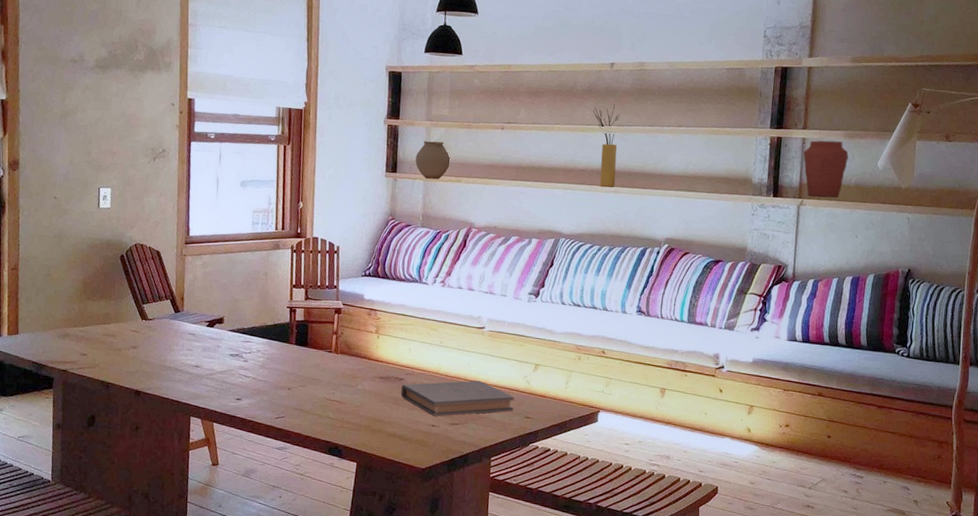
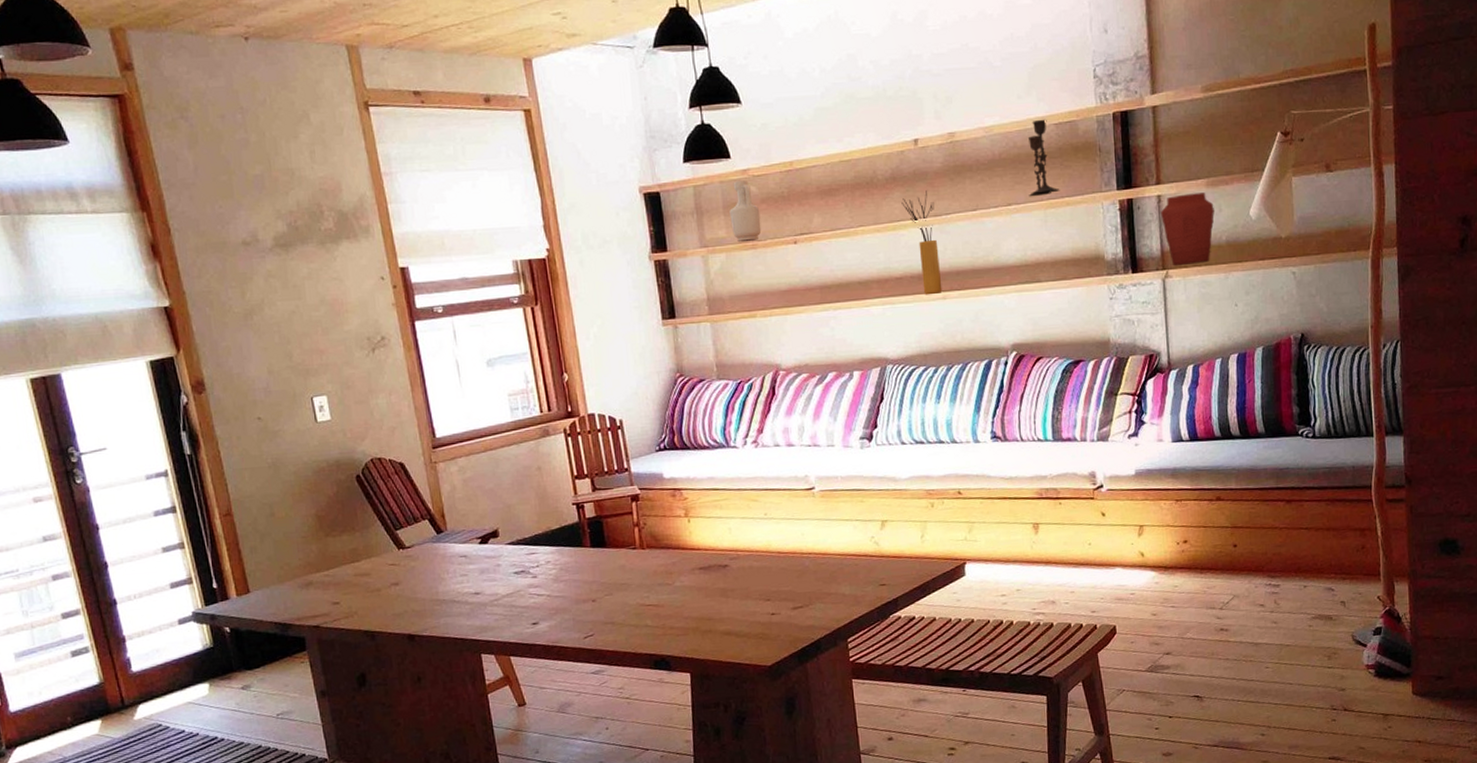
book: present [400,380,515,417] -> none [727,551,866,604]
ceramic pot: present [415,141,452,180] -> none [695,270,740,321]
ceramic jug: none [453,73,479,123] -> present [729,180,762,243]
candlestick: none [697,63,723,124] -> present [1027,119,1060,197]

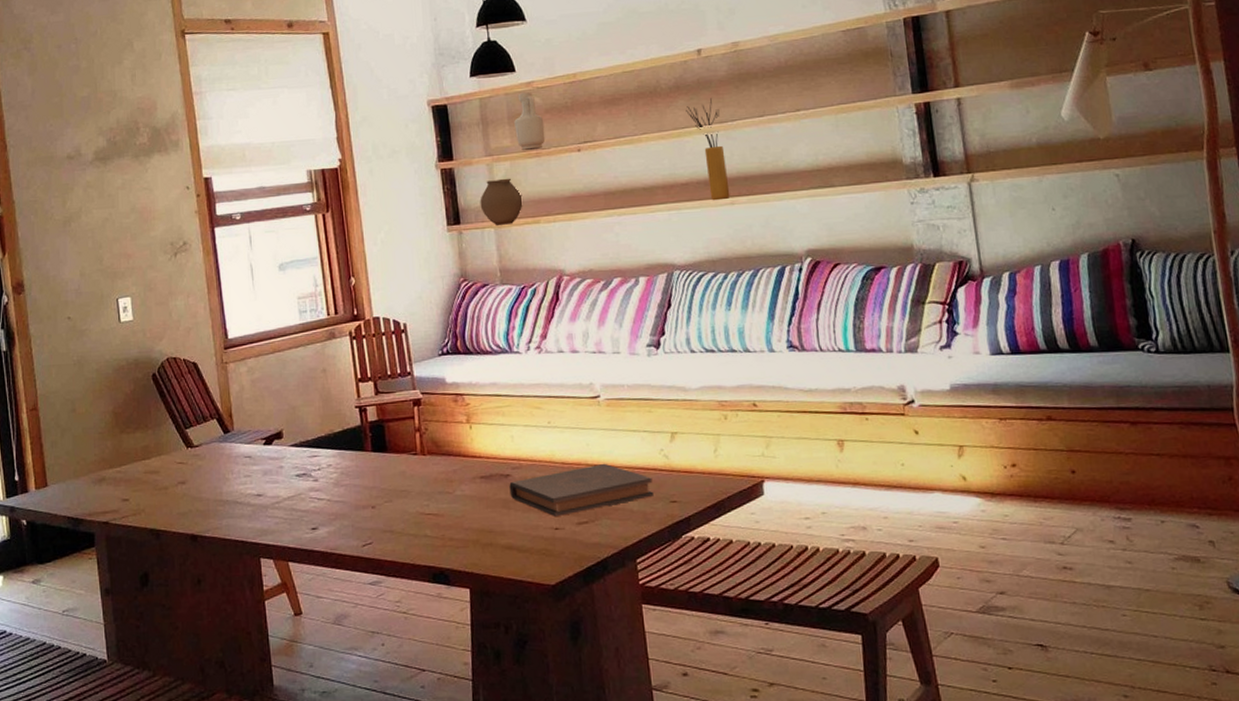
ceramic pot: none [695,270,740,321] -> present [480,178,524,227]
book: none [727,551,866,604] -> present [509,463,655,517]
candlestick: present [1027,119,1060,197] -> none [814,26,851,103]
vase: present [1161,192,1214,267] -> none [962,94,1022,170]

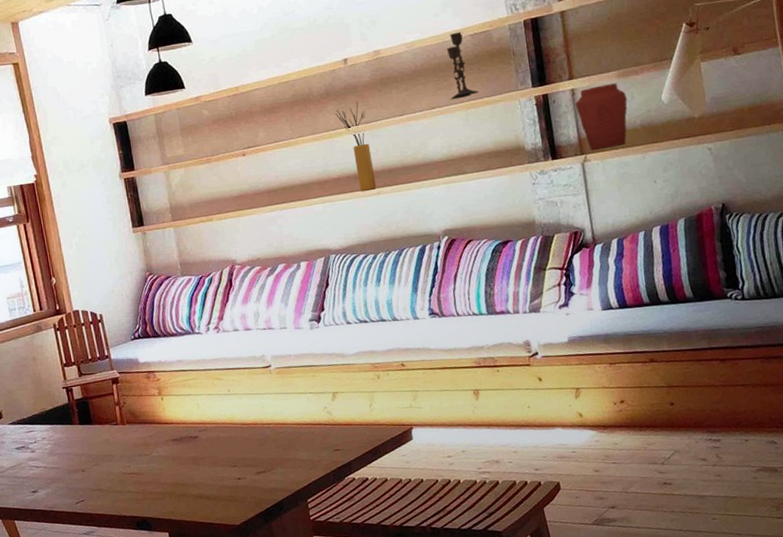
ceramic pot: present [480,178,524,227] -> none [159,183,198,226]
book: present [509,463,655,517] -> none [197,421,321,469]
ceramic jug: present [514,92,546,151] -> none [186,106,214,159]
candlestick: none [814,26,851,103] -> present [446,31,479,100]
vase: none [962,94,1022,170] -> present [575,83,628,151]

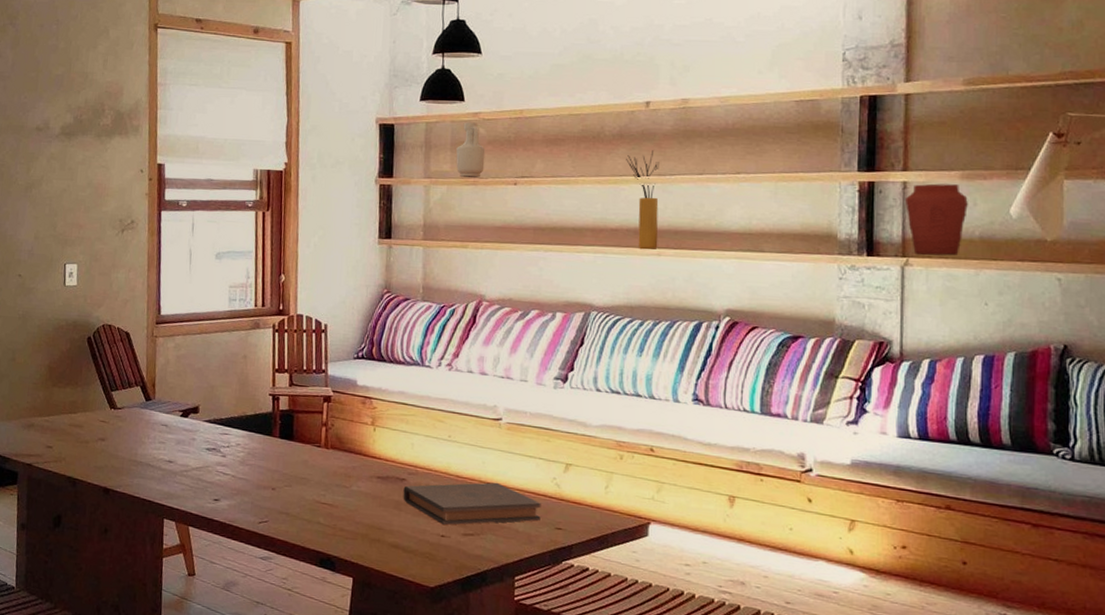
ceramic jug: none [186,106,214,159] -> present [456,122,486,178]
book: none [197,421,321,469] -> present [403,482,542,526]
candlestick: present [446,31,479,100] -> none [759,95,795,169]

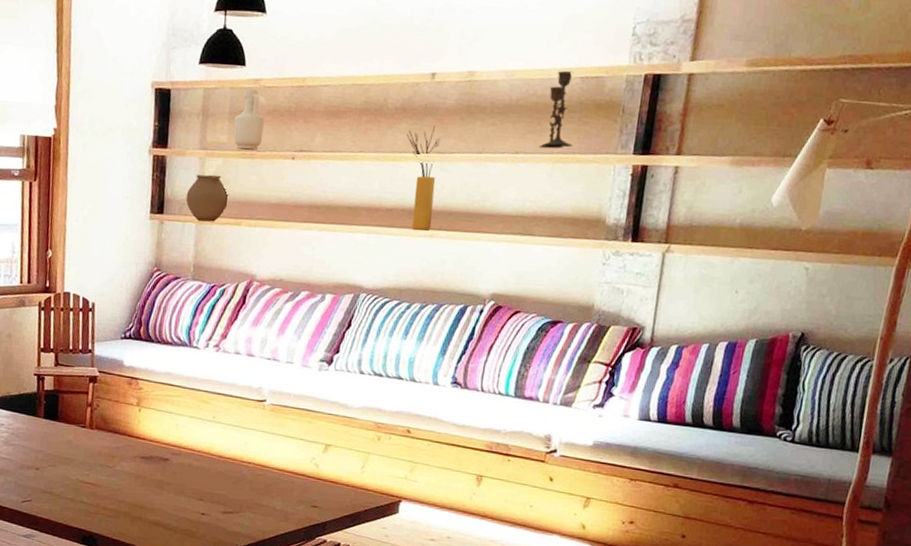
book: present [403,482,542,526] -> none [165,462,300,504]
ceramic pot: none [412,201,455,246] -> present [186,174,230,222]
candlestick: none [759,95,795,169] -> present [538,70,574,149]
vase: present [905,183,968,256] -> none [674,169,735,244]

